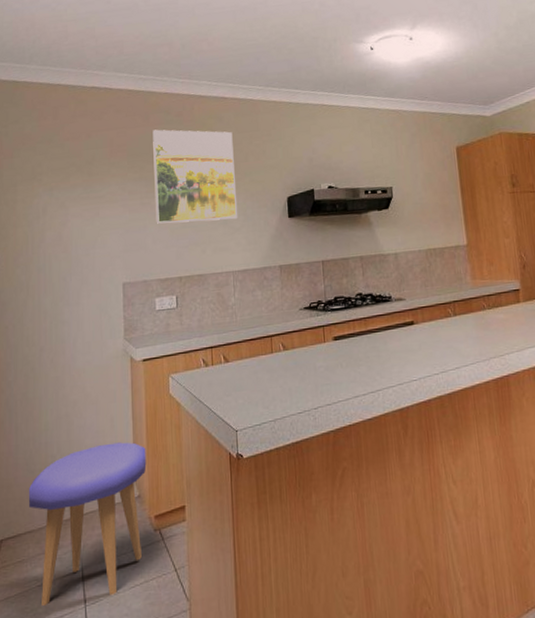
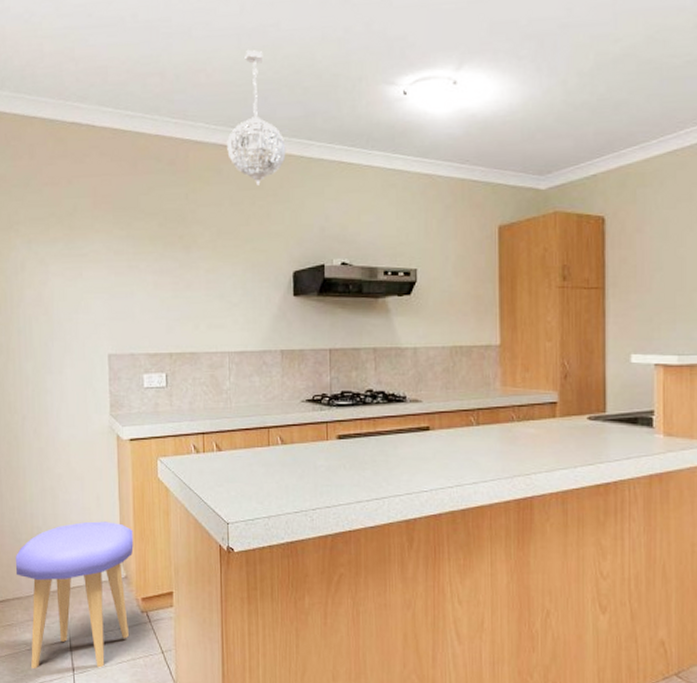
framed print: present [152,129,238,224] -> none [141,179,236,293]
pendant light: none [227,22,277,128] -> present [227,49,286,186]

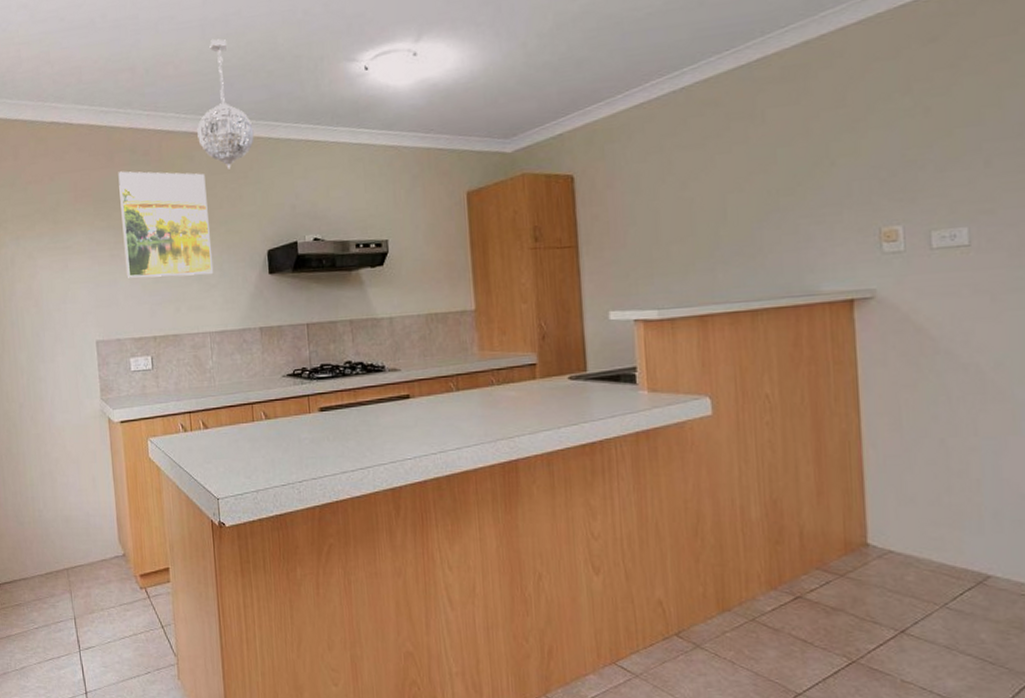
stool: present [15,521,134,668] -> none [19,502,130,646]
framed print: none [141,179,236,293] -> present [118,171,214,278]

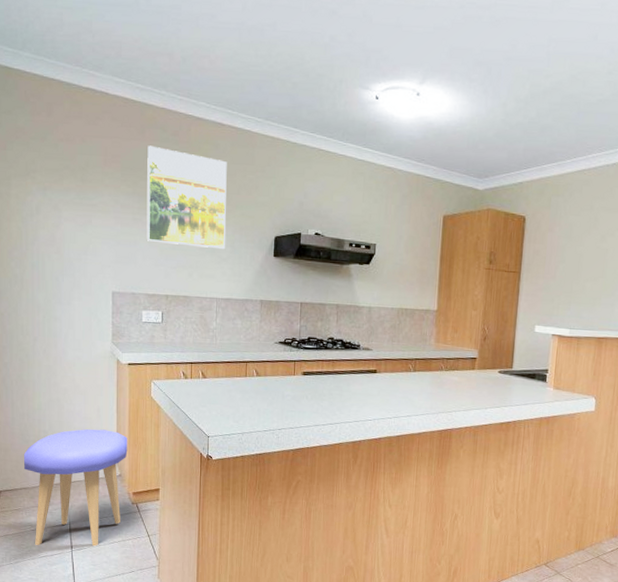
stool: none [19,502,130,646] -> present [23,429,128,547]
pendant light: present [197,38,254,169] -> none [224,43,275,162]

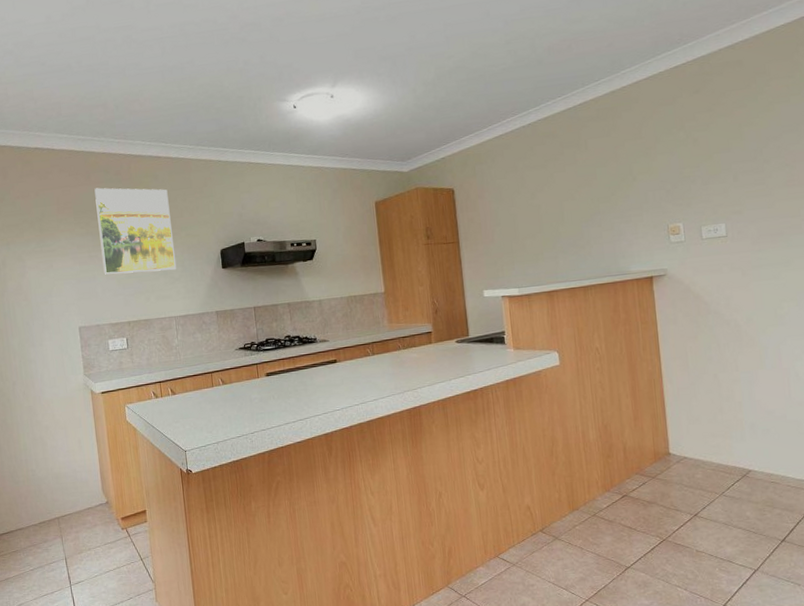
stool: present [23,429,128,547] -> none [15,459,113,584]

